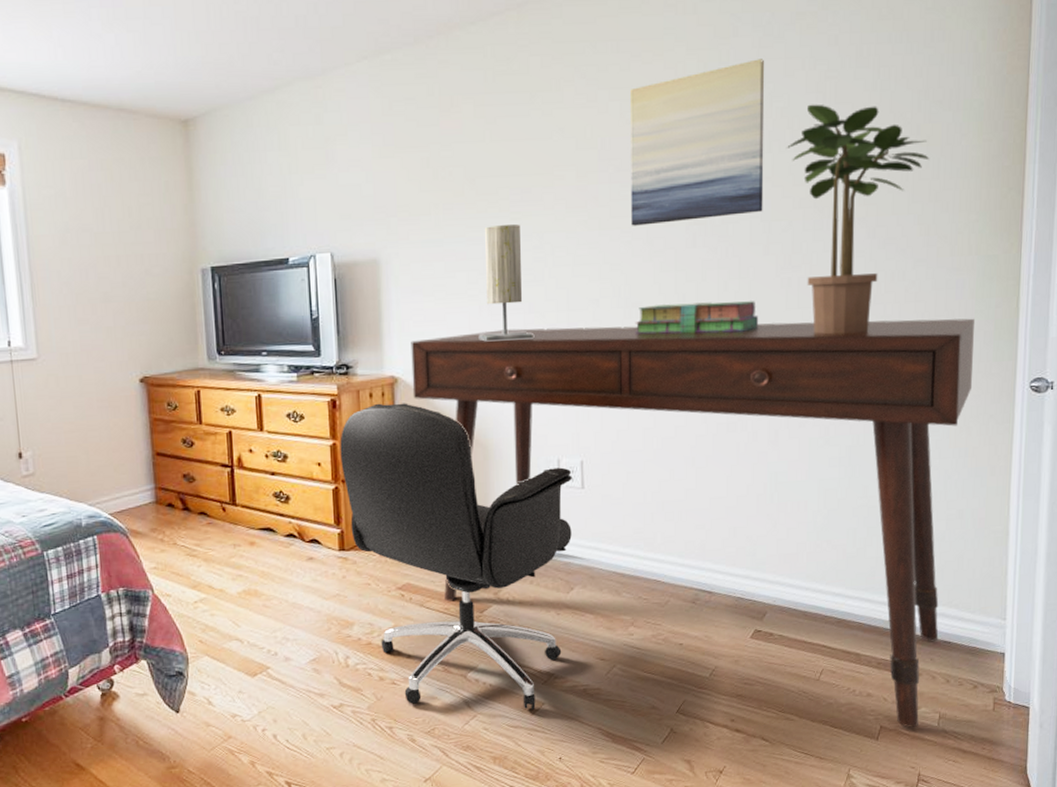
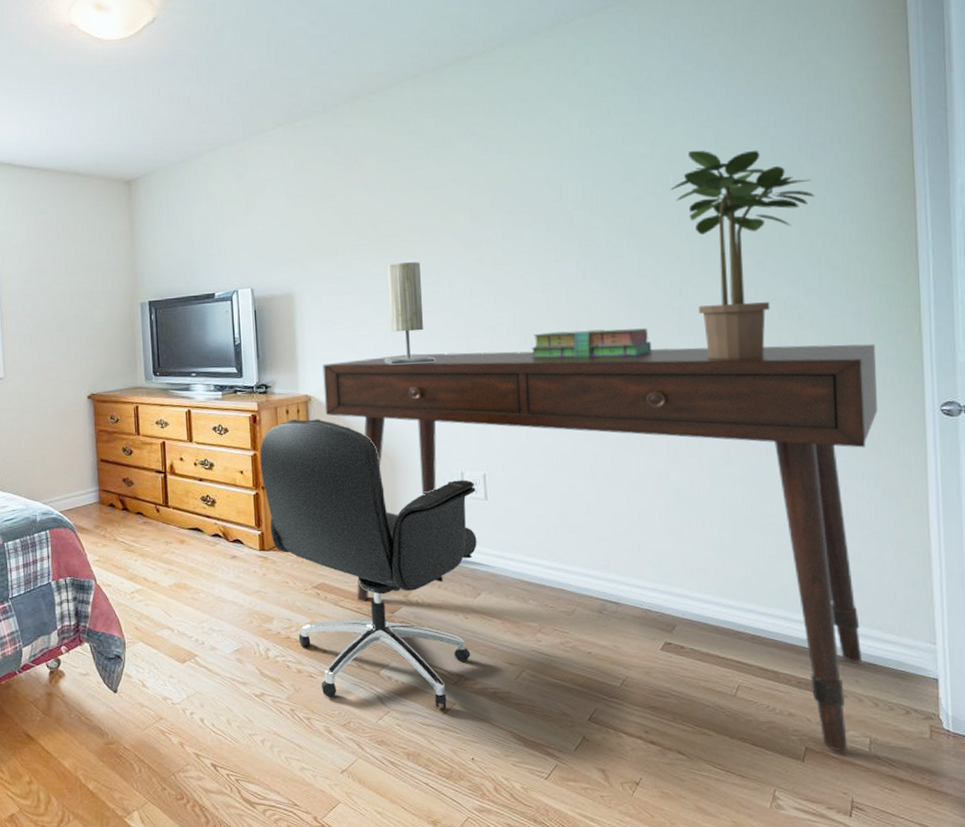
wall art: present [631,59,765,226] -> none [518,112,650,262]

